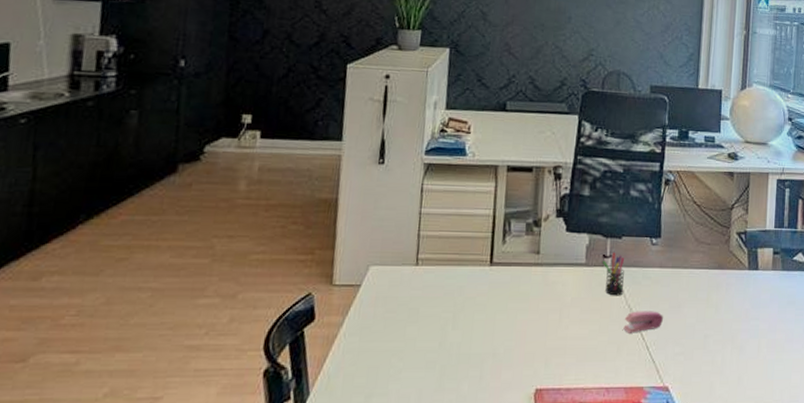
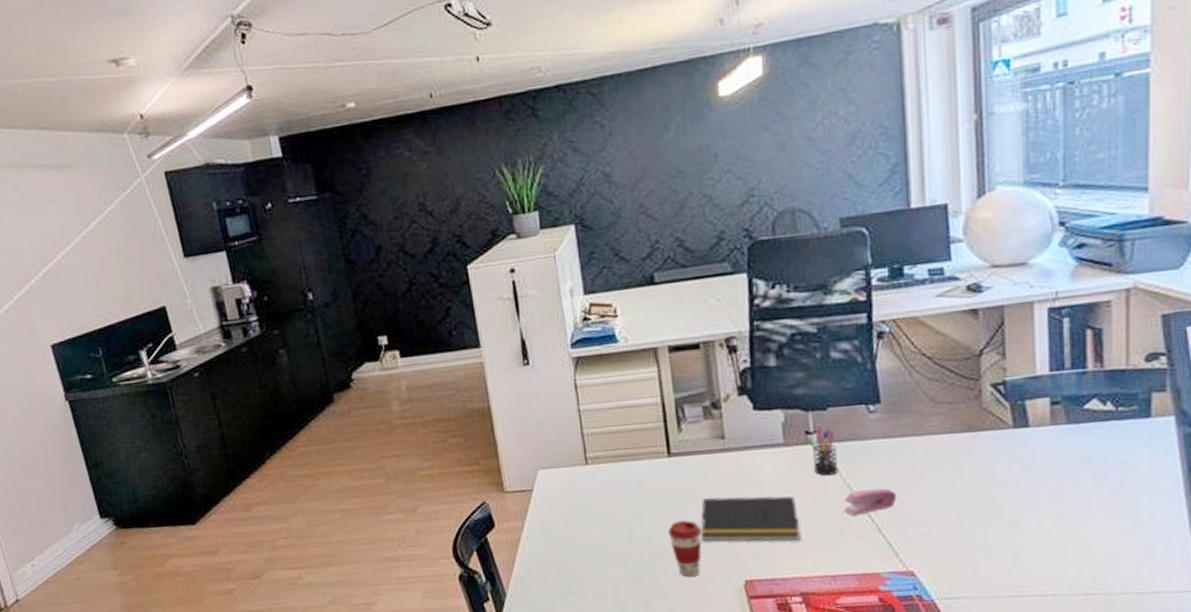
coffee cup: none [477,327,506,384] -> present [668,520,702,578]
notepad: none [505,307,588,353] -> present [701,495,801,542]

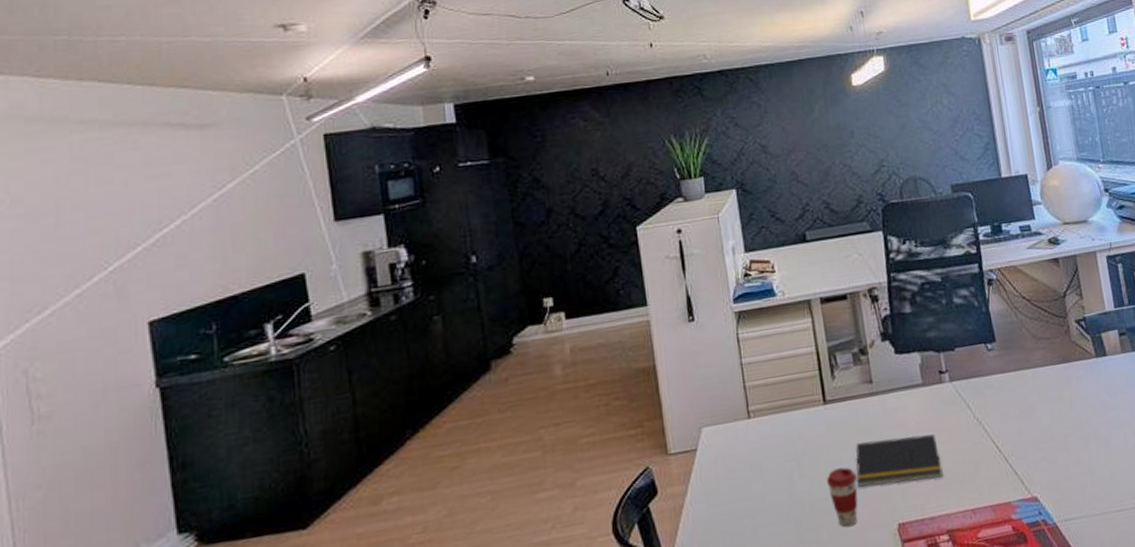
pen holder: present [806,427,839,476] -> none [940,366,969,412]
stapler: present [844,488,898,516] -> none [975,419,1017,448]

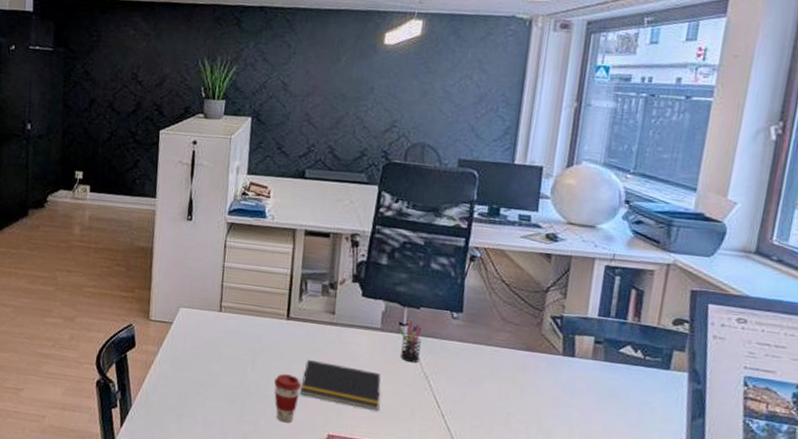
pen holder: none [940,366,969,412] -> present [399,321,422,363]

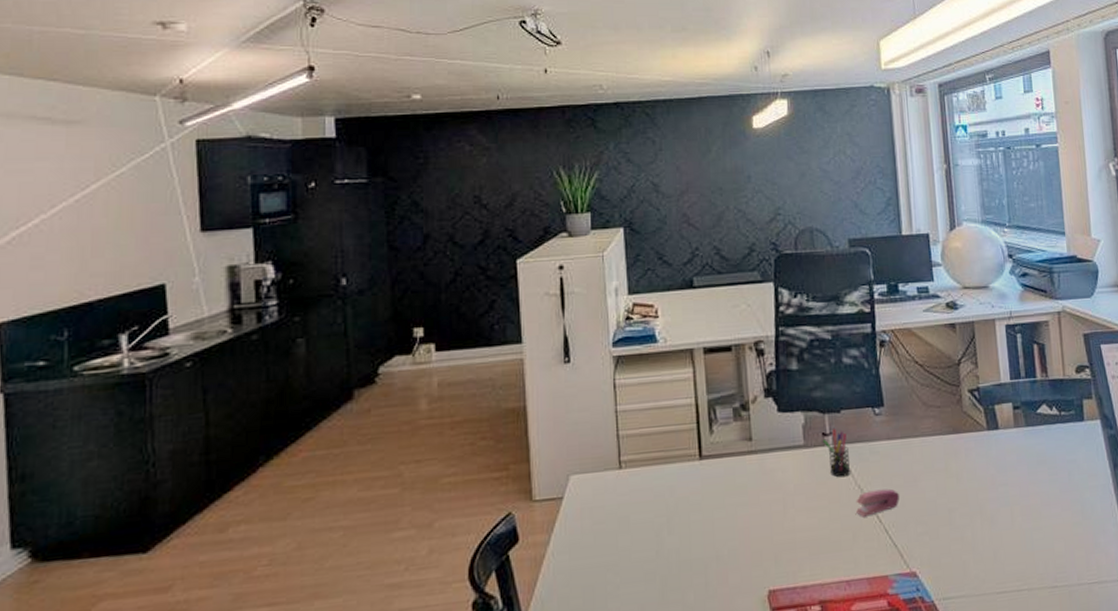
coffee cup: present [274,374,301,423] -> none [697,527,729,591]
notepad: present [300,359,381,411] -> none [728,498,819,550]
stapler: none [418,379,462,400] -> present [856,488,900,517]

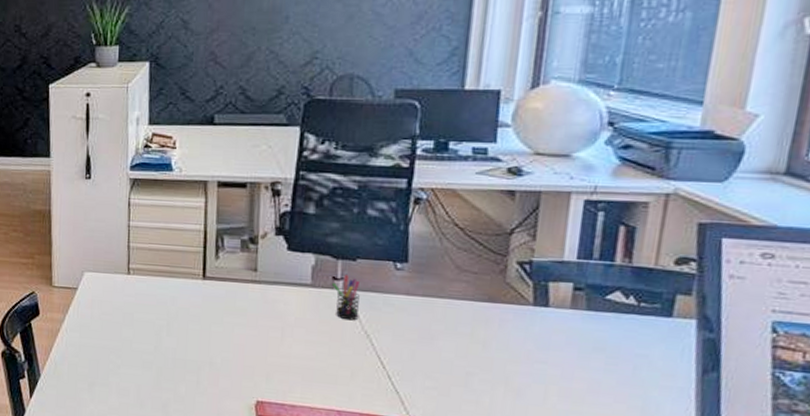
stapler: present [856,488,900,517] -> none [359,338,411,361]

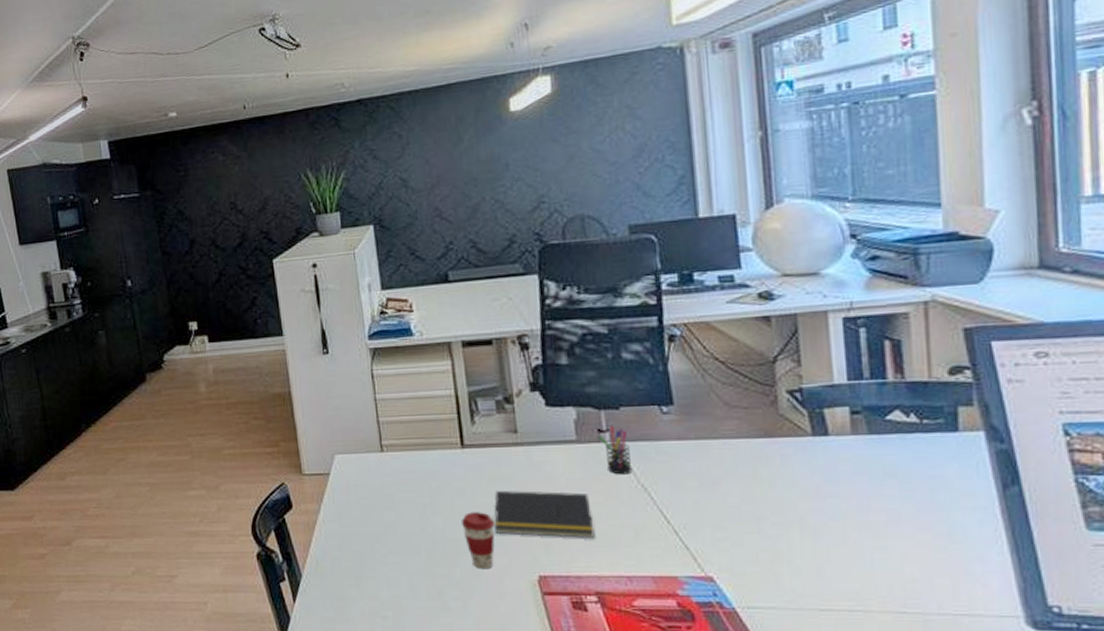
coffee cup: none [193,337,223,390] -> present [462,512,495,570]
notepad: none [222,320,315,374] -> present [494,490,595,538]

